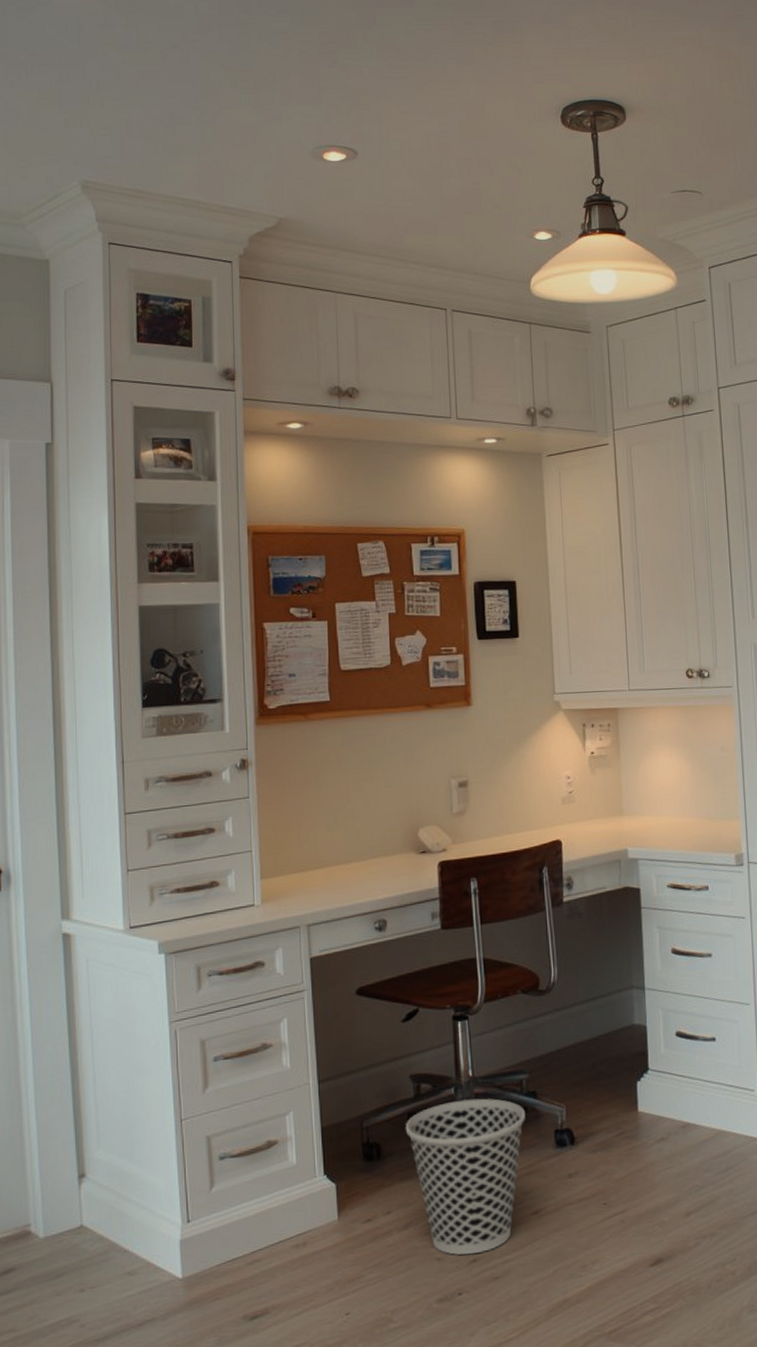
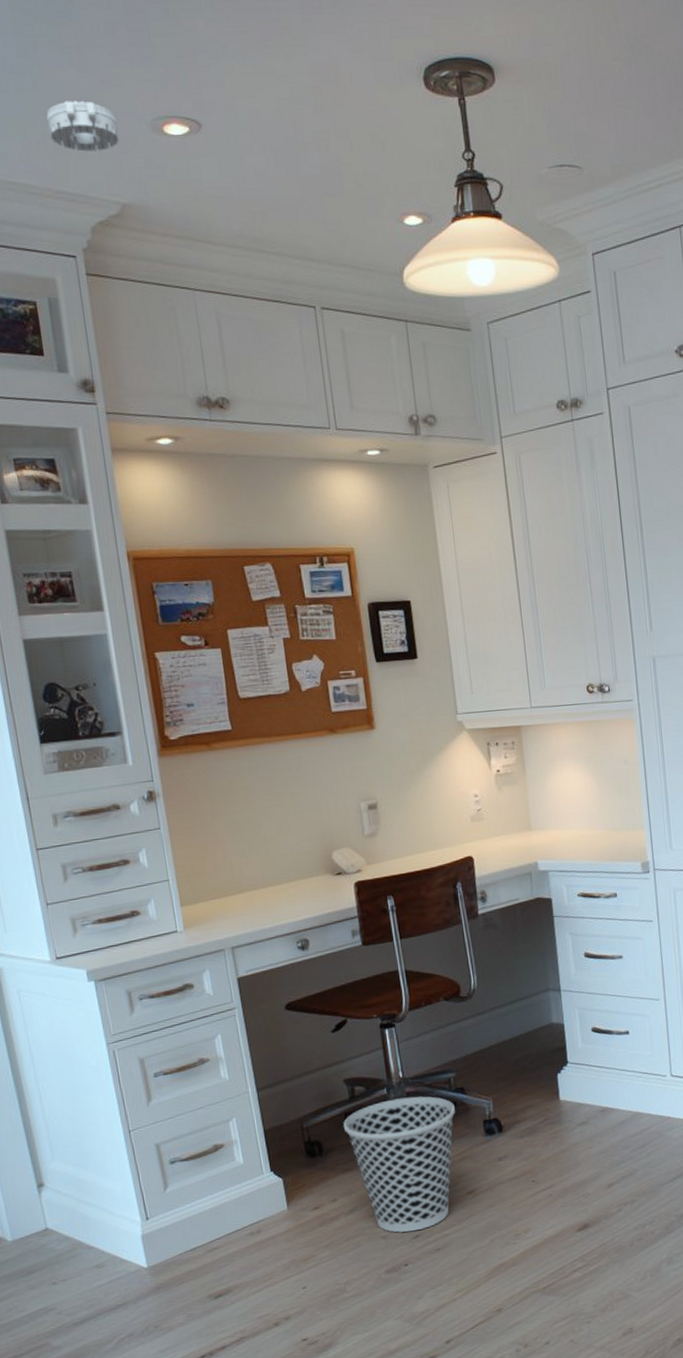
smoke detector: none [221,132,283,174] -> present [46,100,119,152]

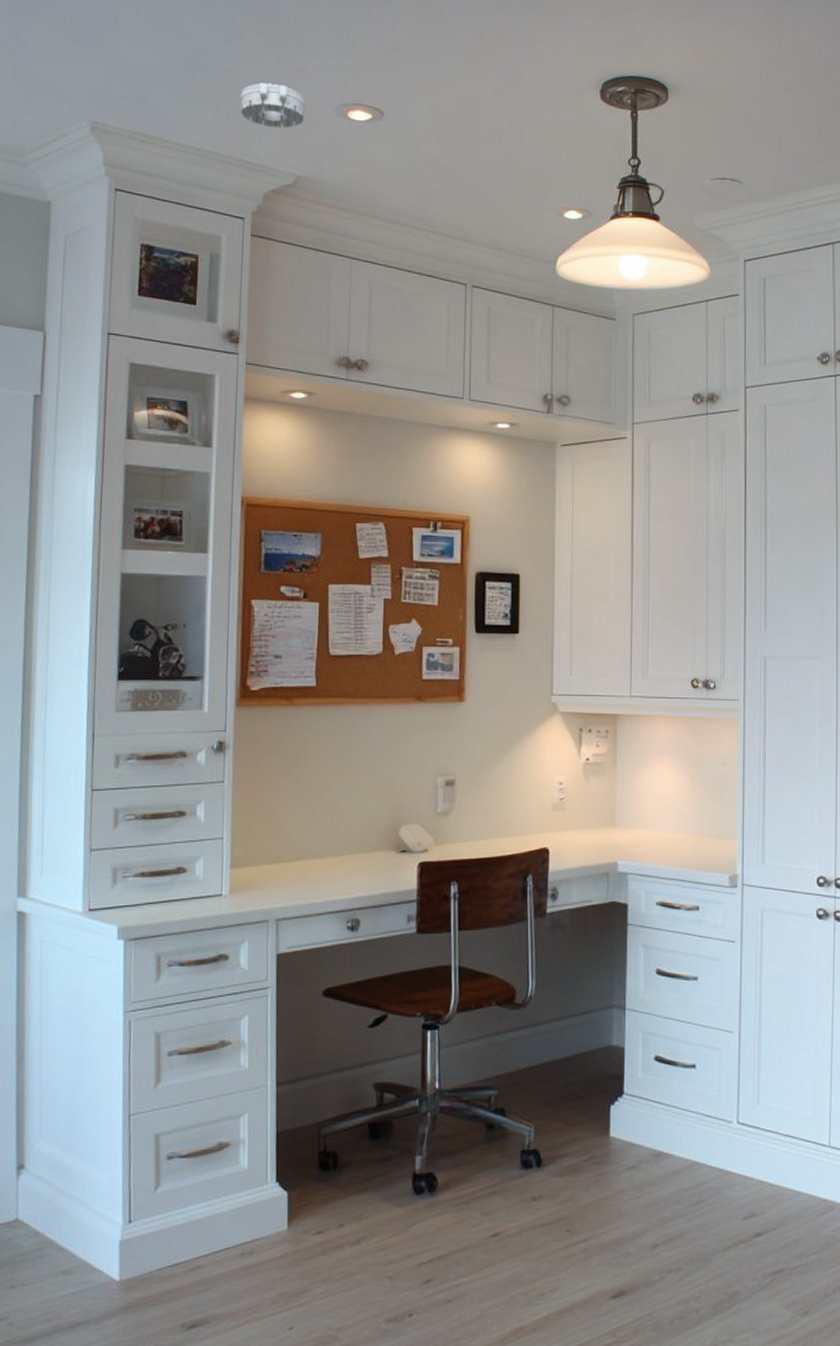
wastebasket: present [343,1096,455,1233] -> none [364,1112,491,1275]

